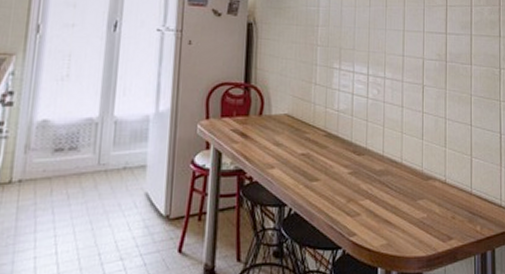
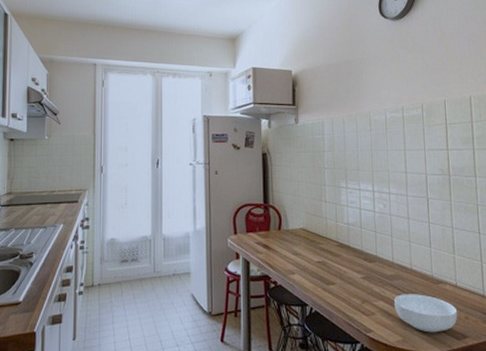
cereal bowl: none [381,191,445,235] -> present [394,294,458,333]

